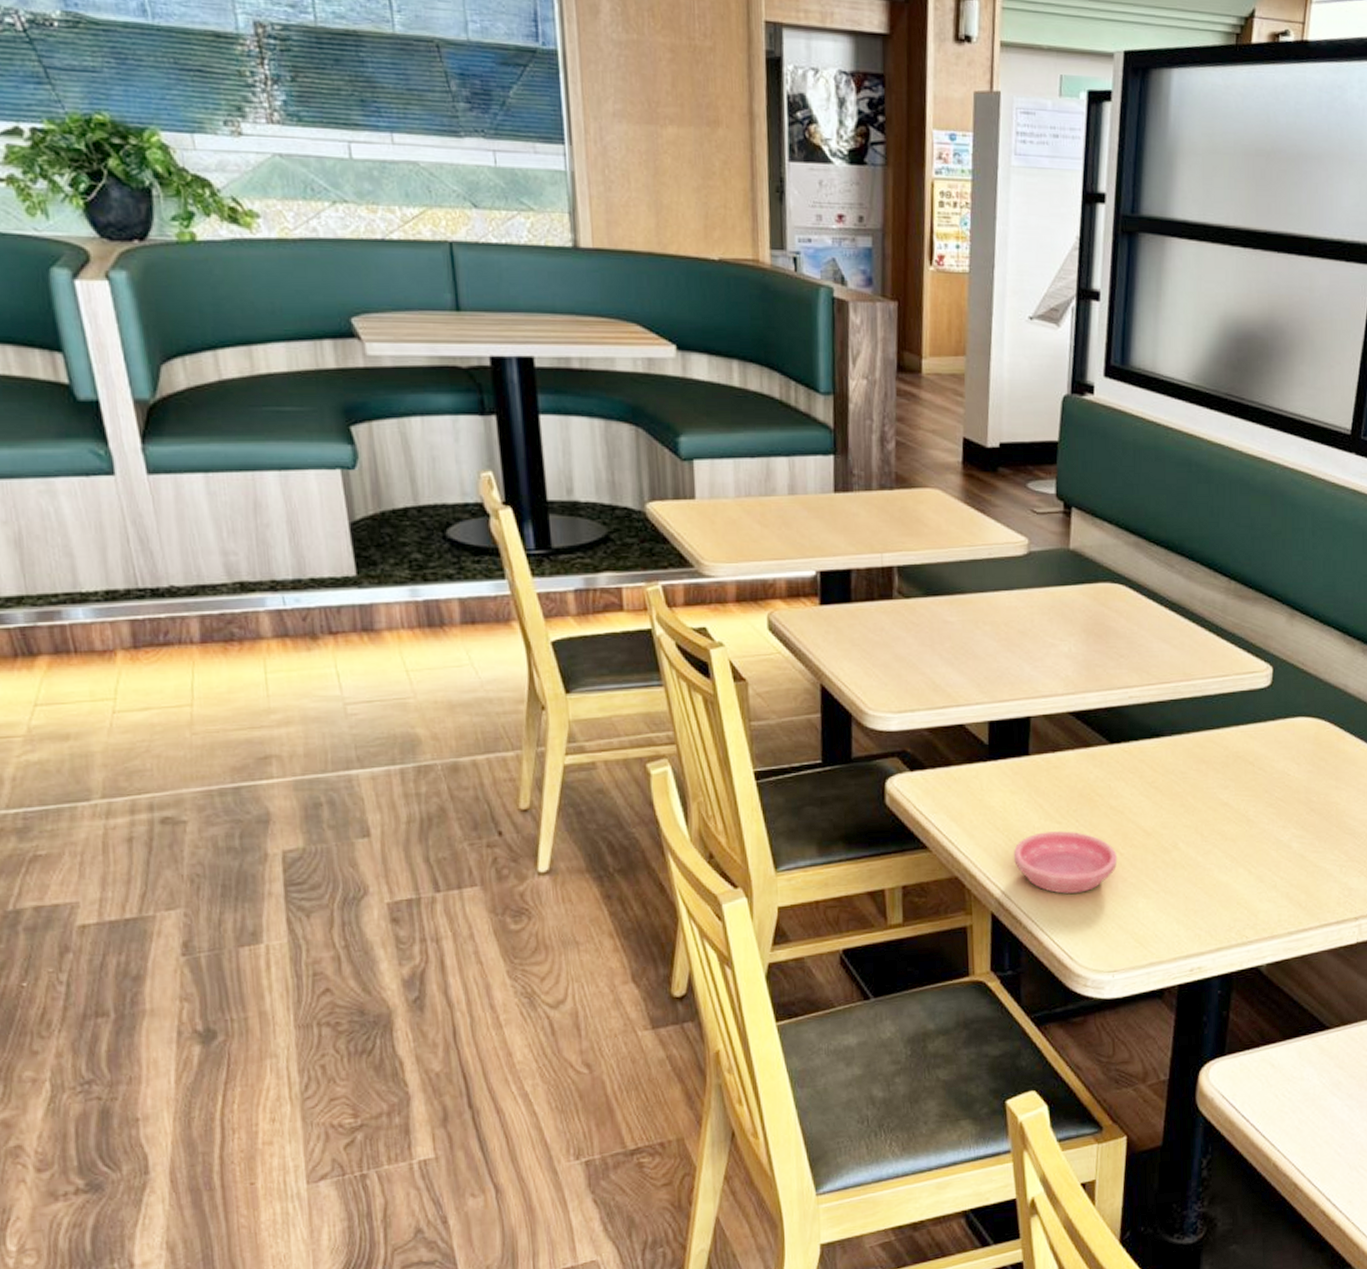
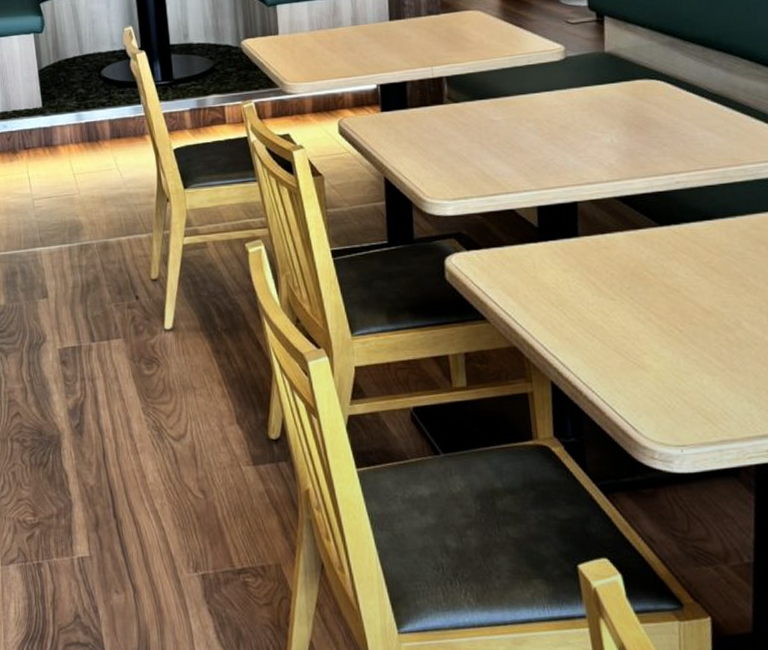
saucer: present [1013,831,1118,894] -> none [569,307,677,367]

